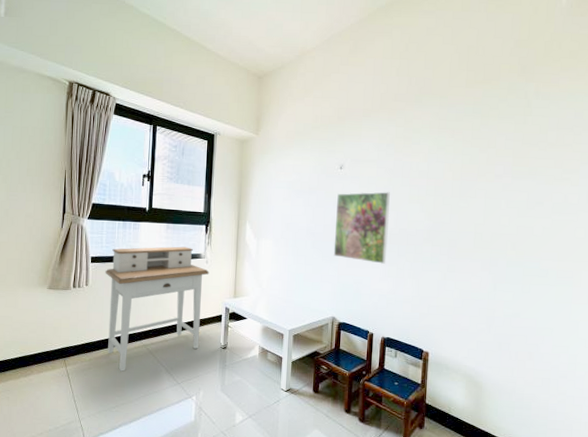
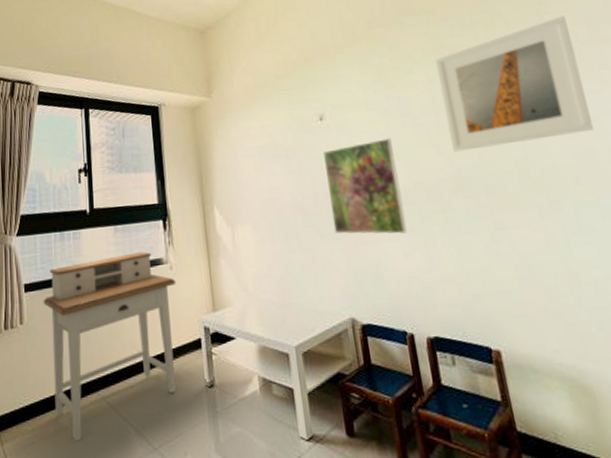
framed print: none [433,119,543,213] -> present [435,15,594,152]

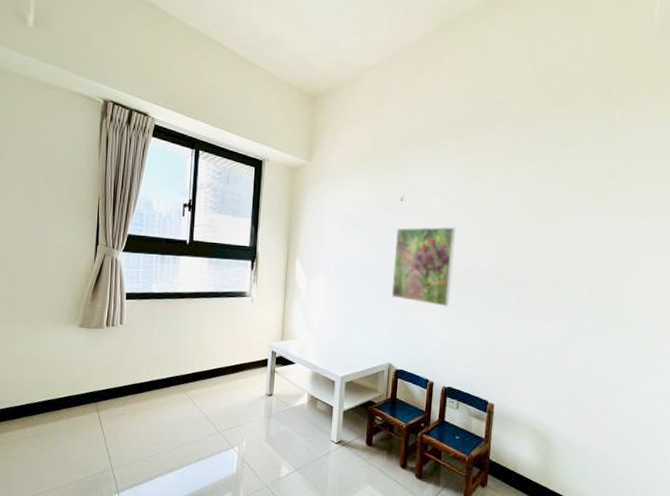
desk: present [43,252,176,442] -> none [141,283,255,418]
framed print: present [435,15,594,152] -> none [503,149,629,253]

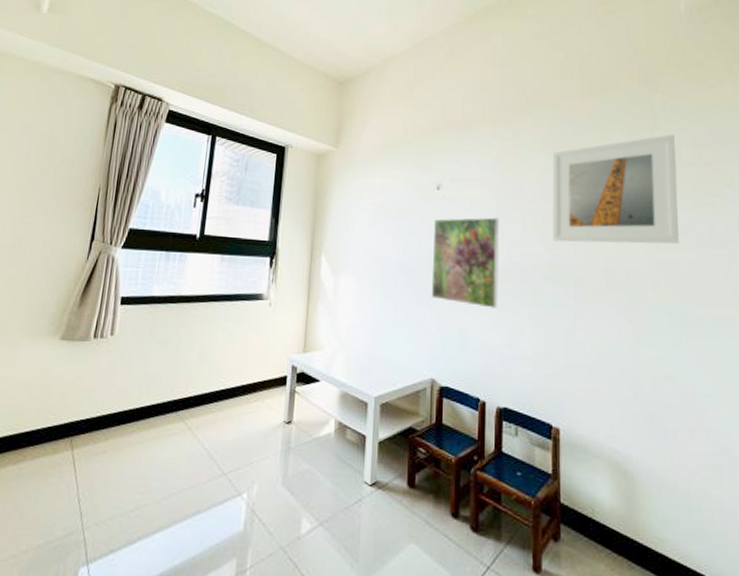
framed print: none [503,149,629,253] -> present [551,134,679,244]

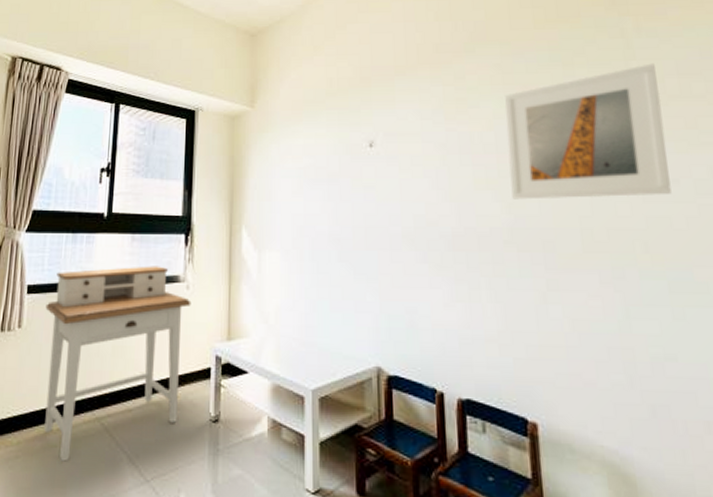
desk: none [131,284,273,456] -> present [44,266,191,462]
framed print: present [431,217,500,308] -> none [368,175,451,282]

